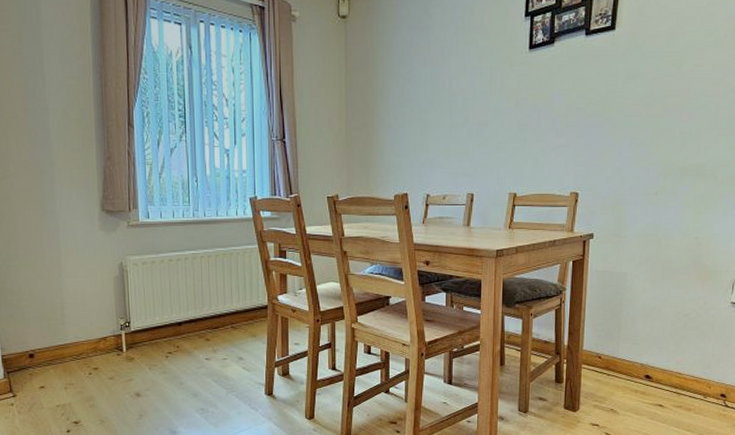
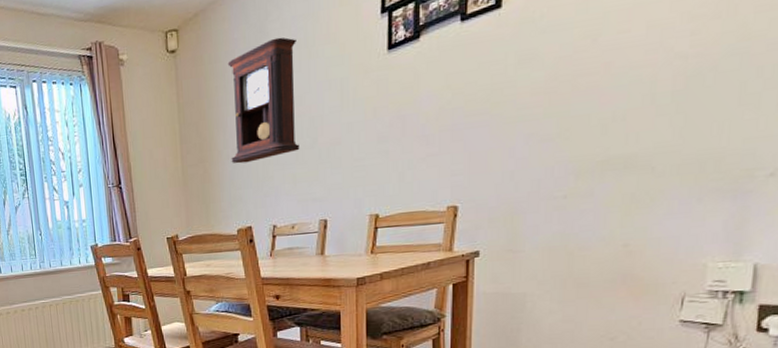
pendulum clock: none [392,21,455,133] -> present [227,37,300,164]

